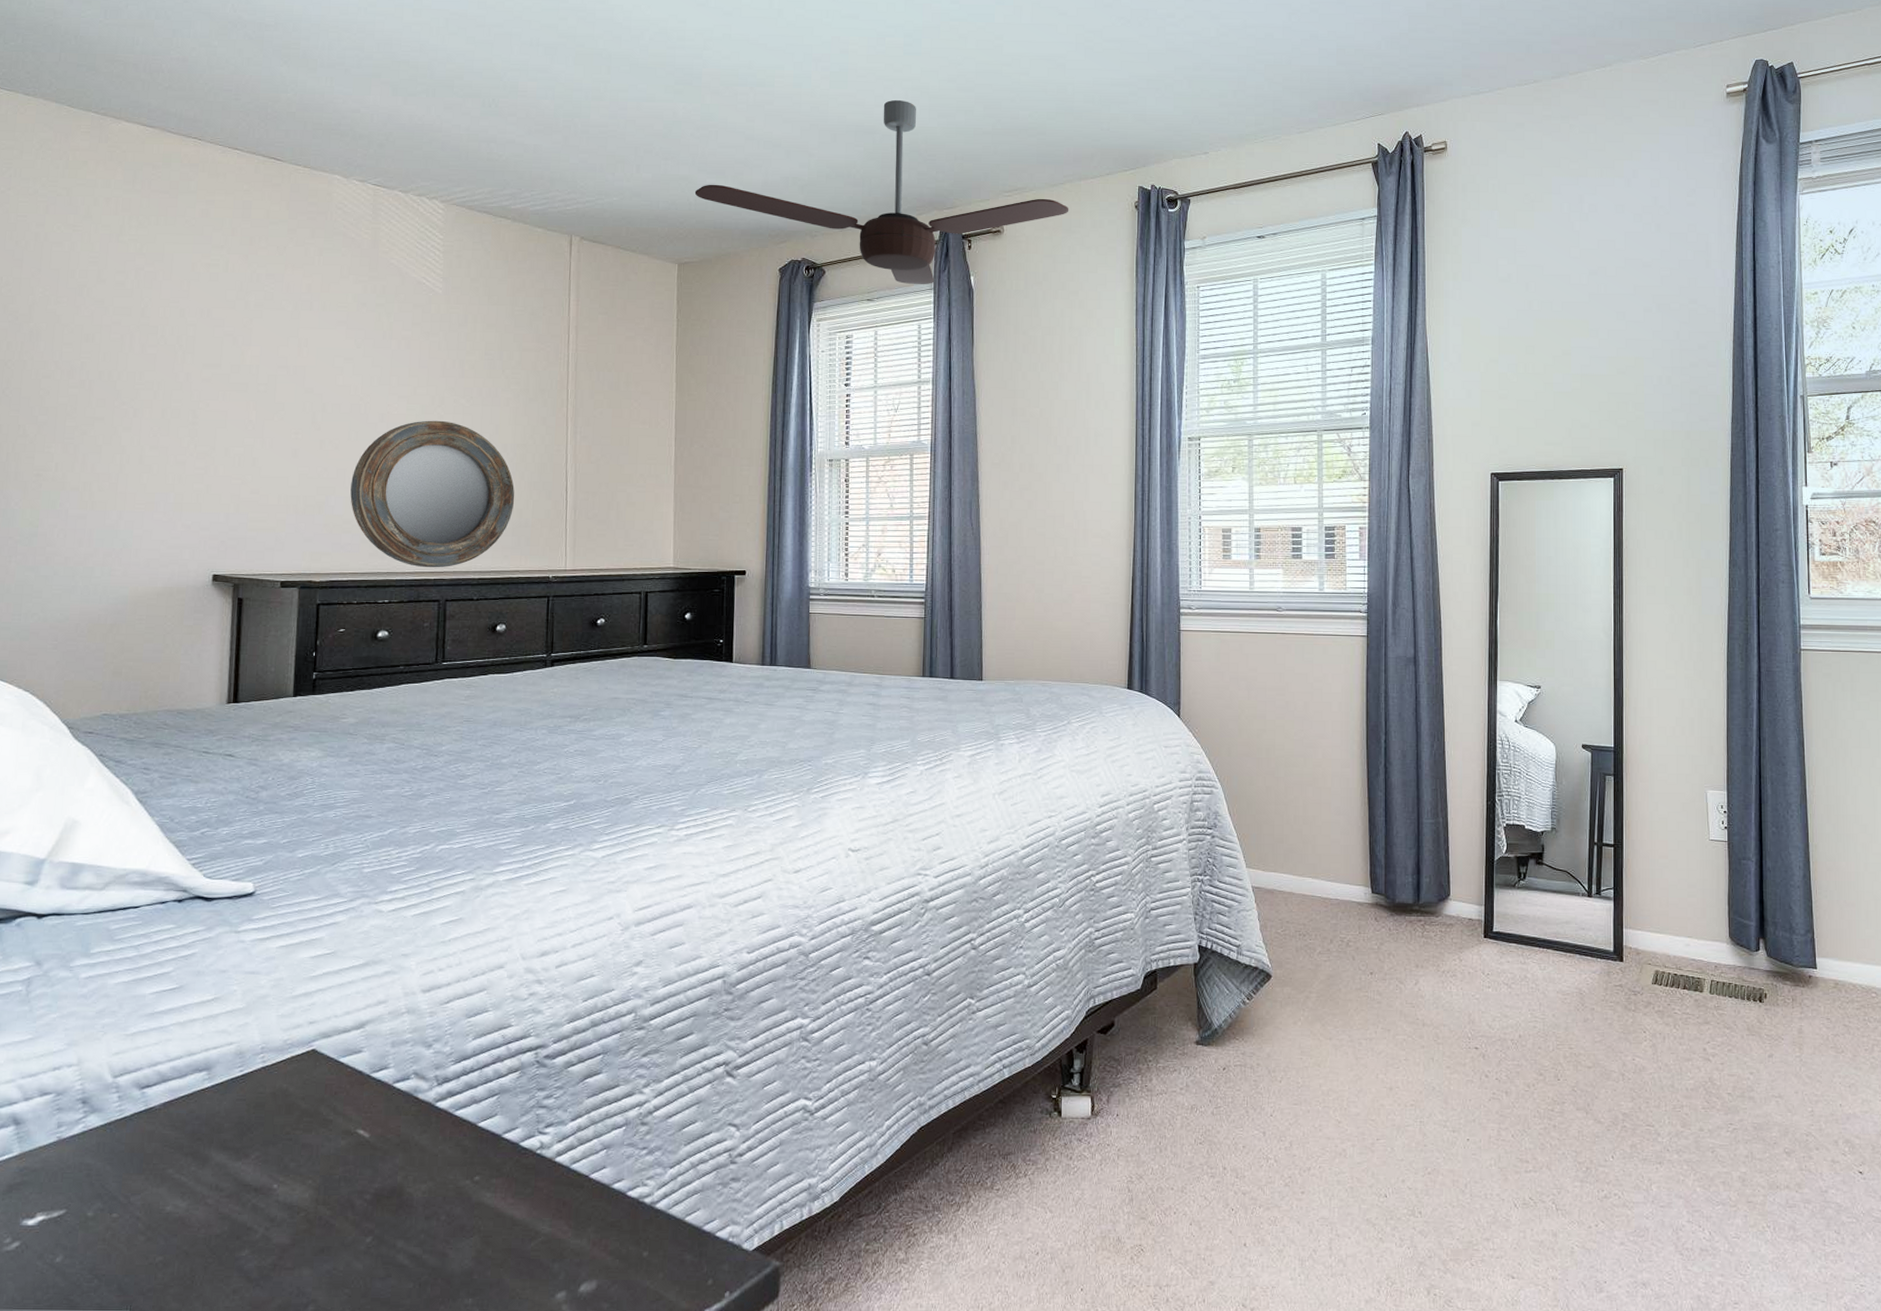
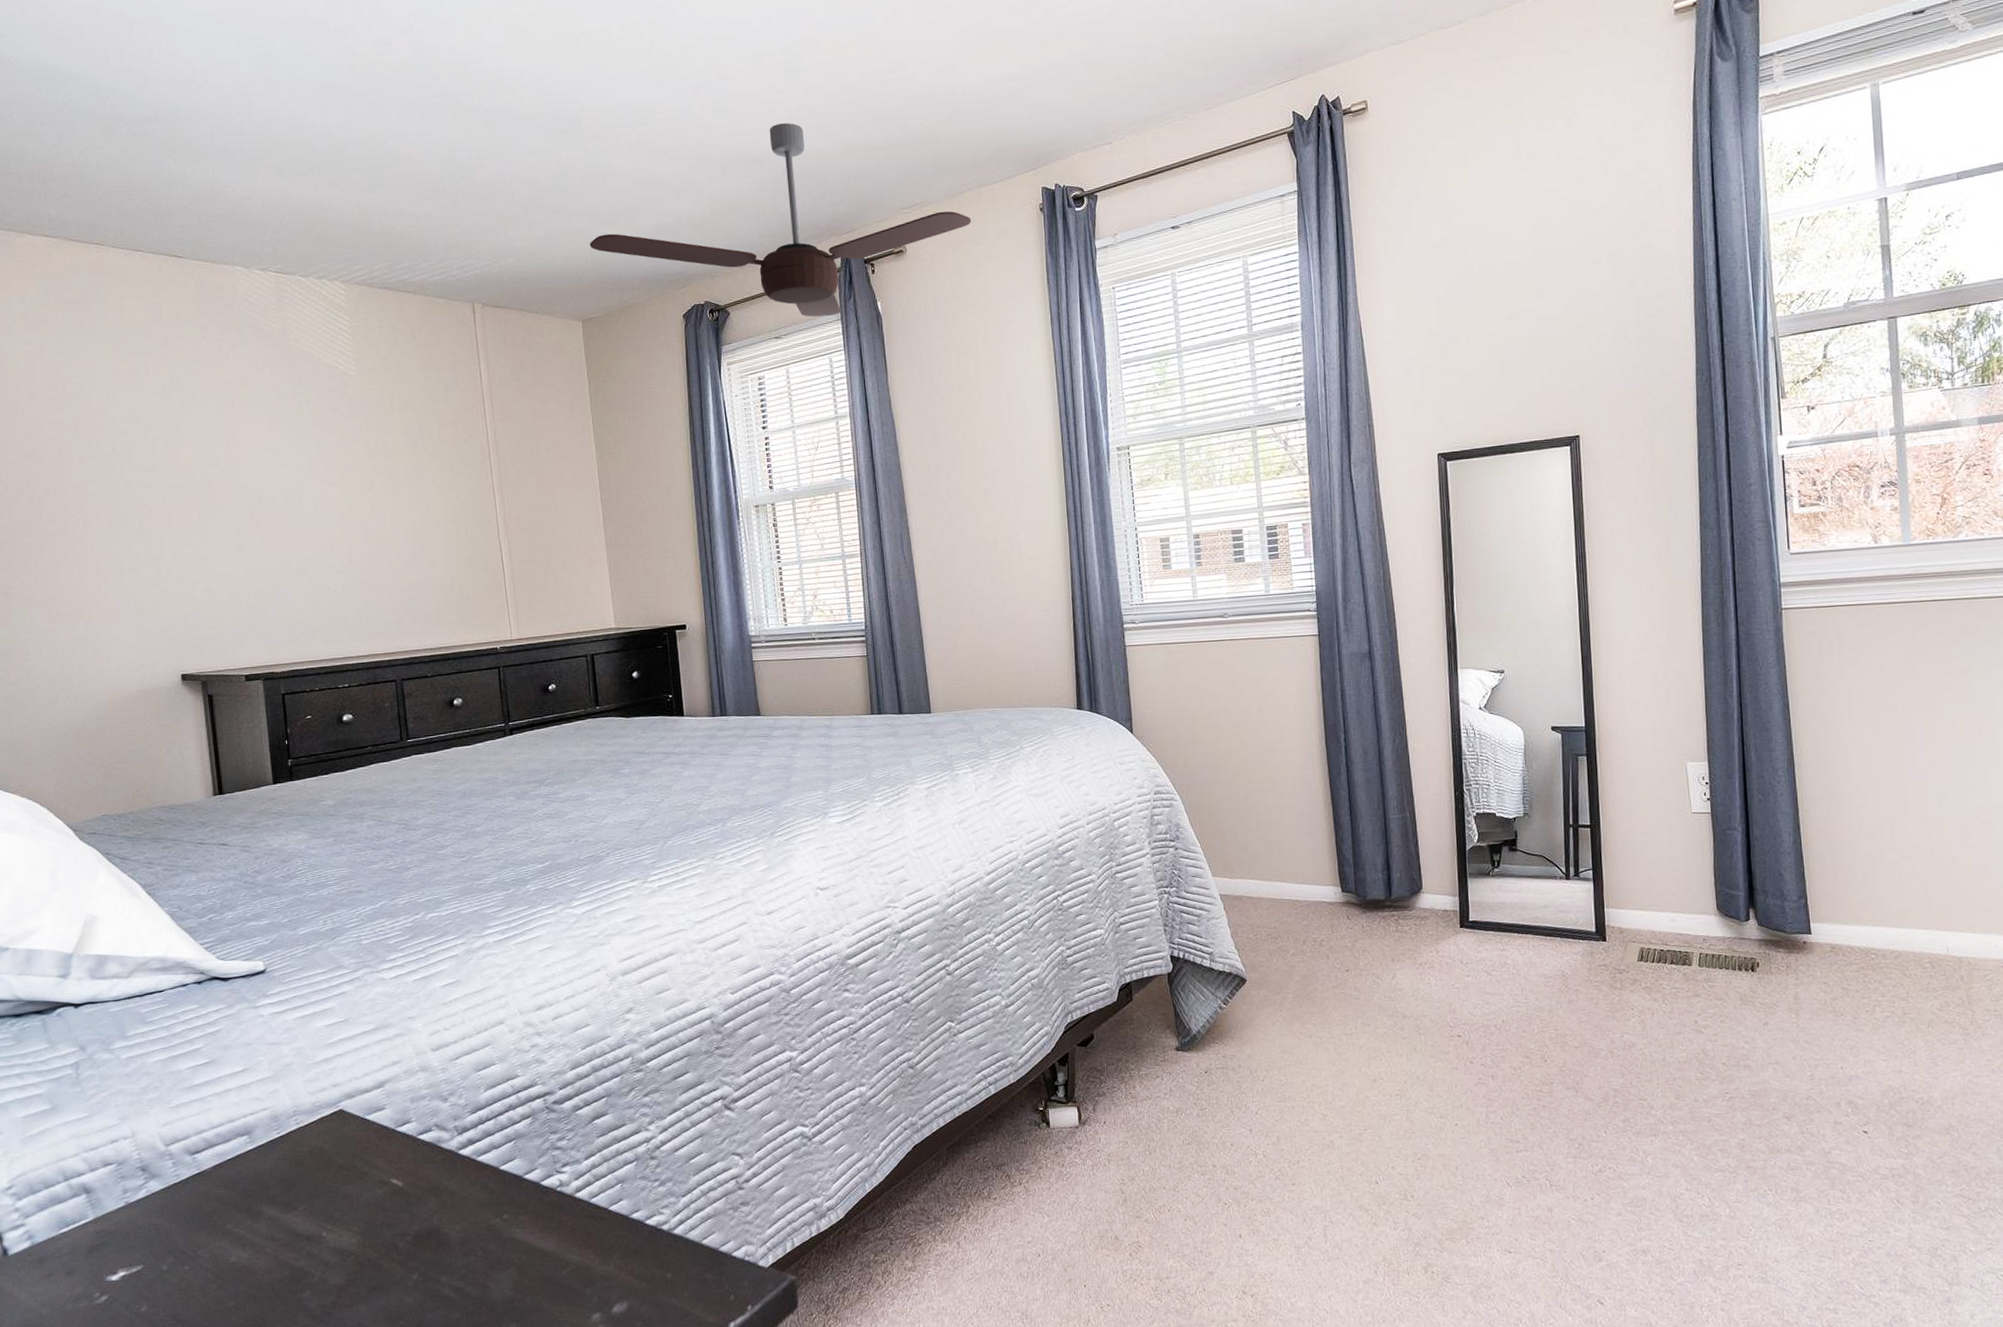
home mirror: present [350,420,515,568] -> none [296,503,454,650]

